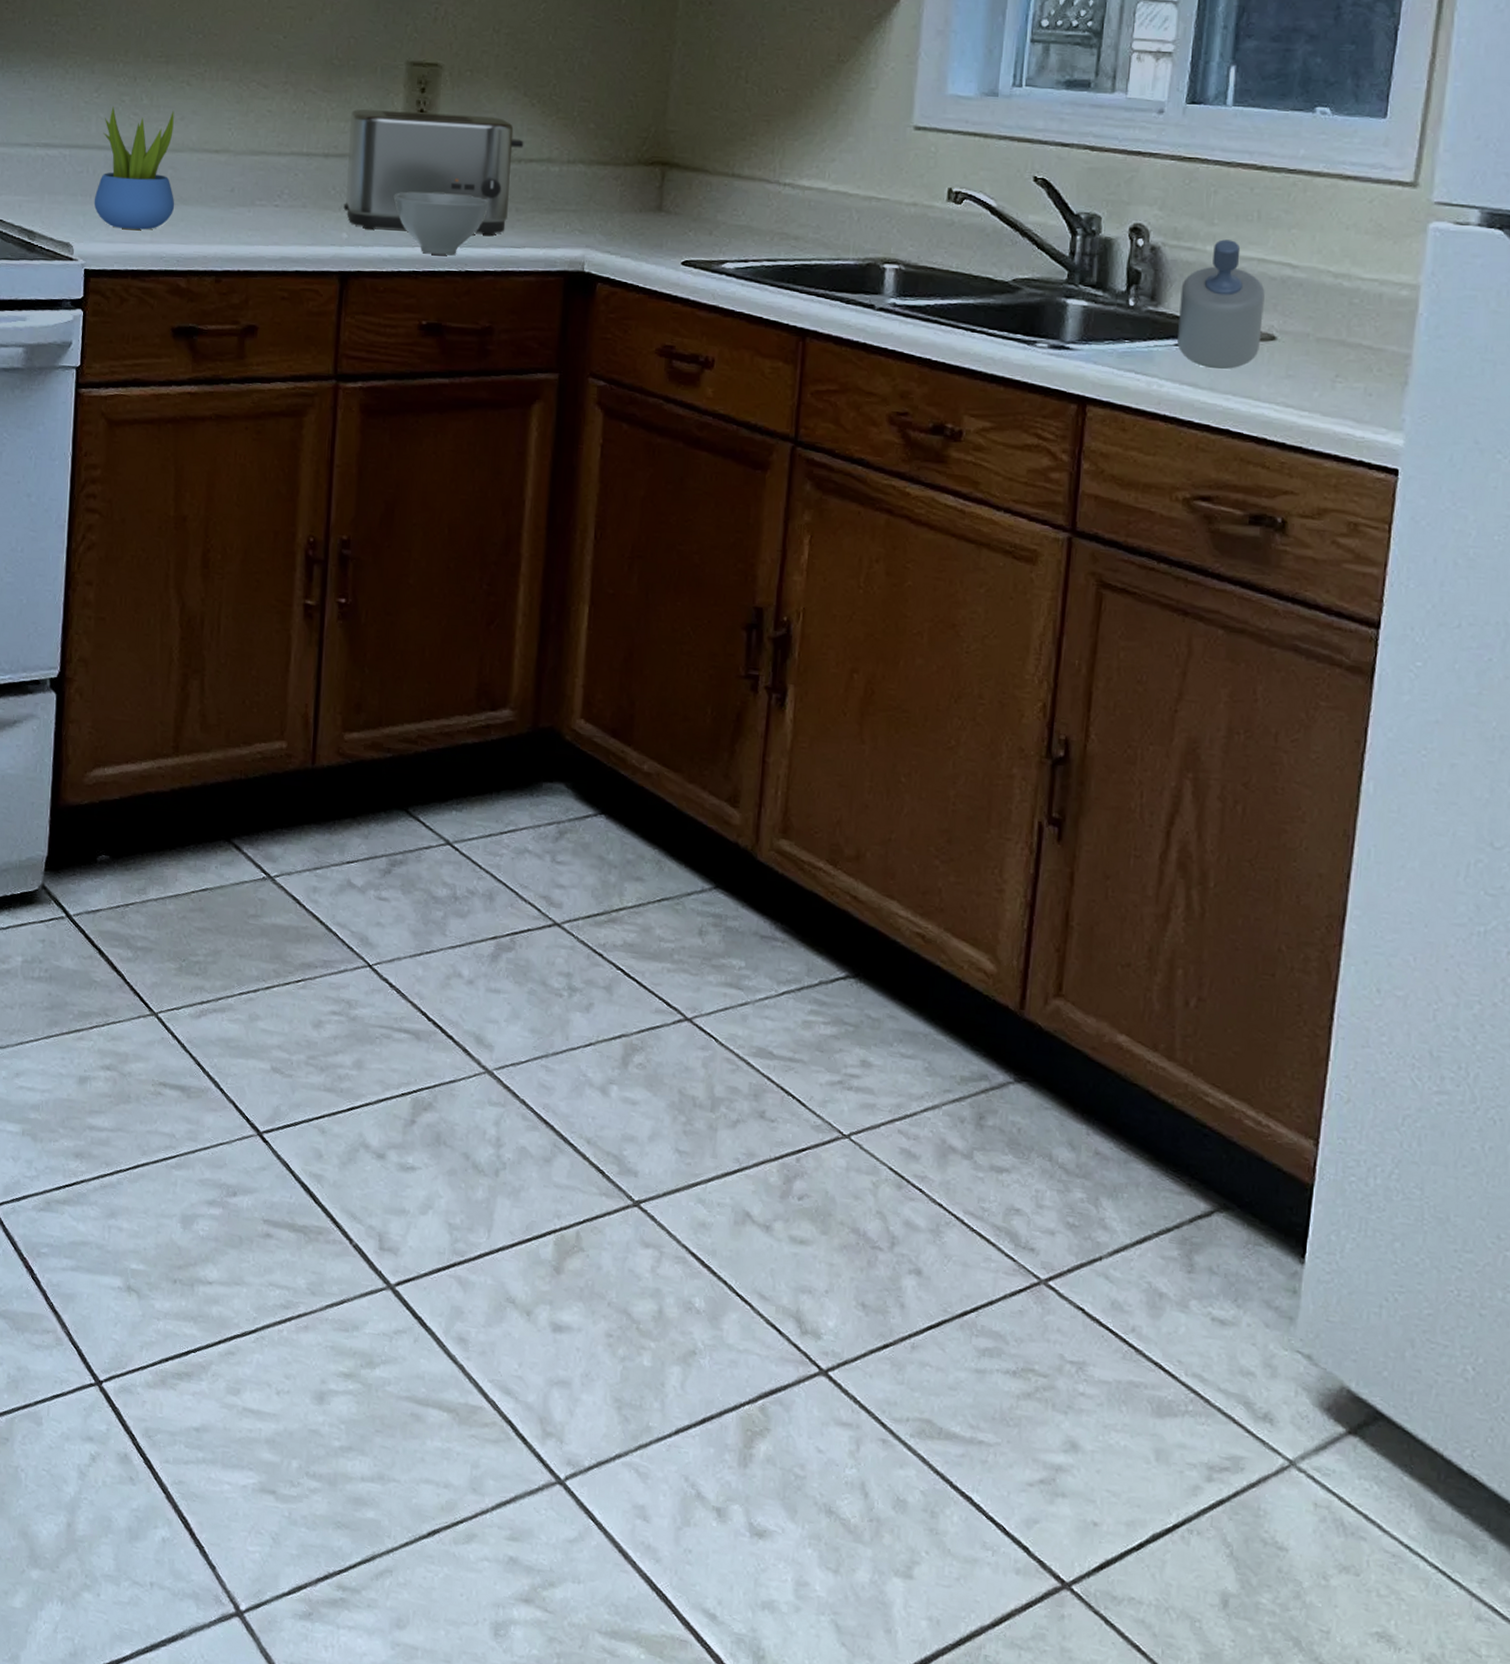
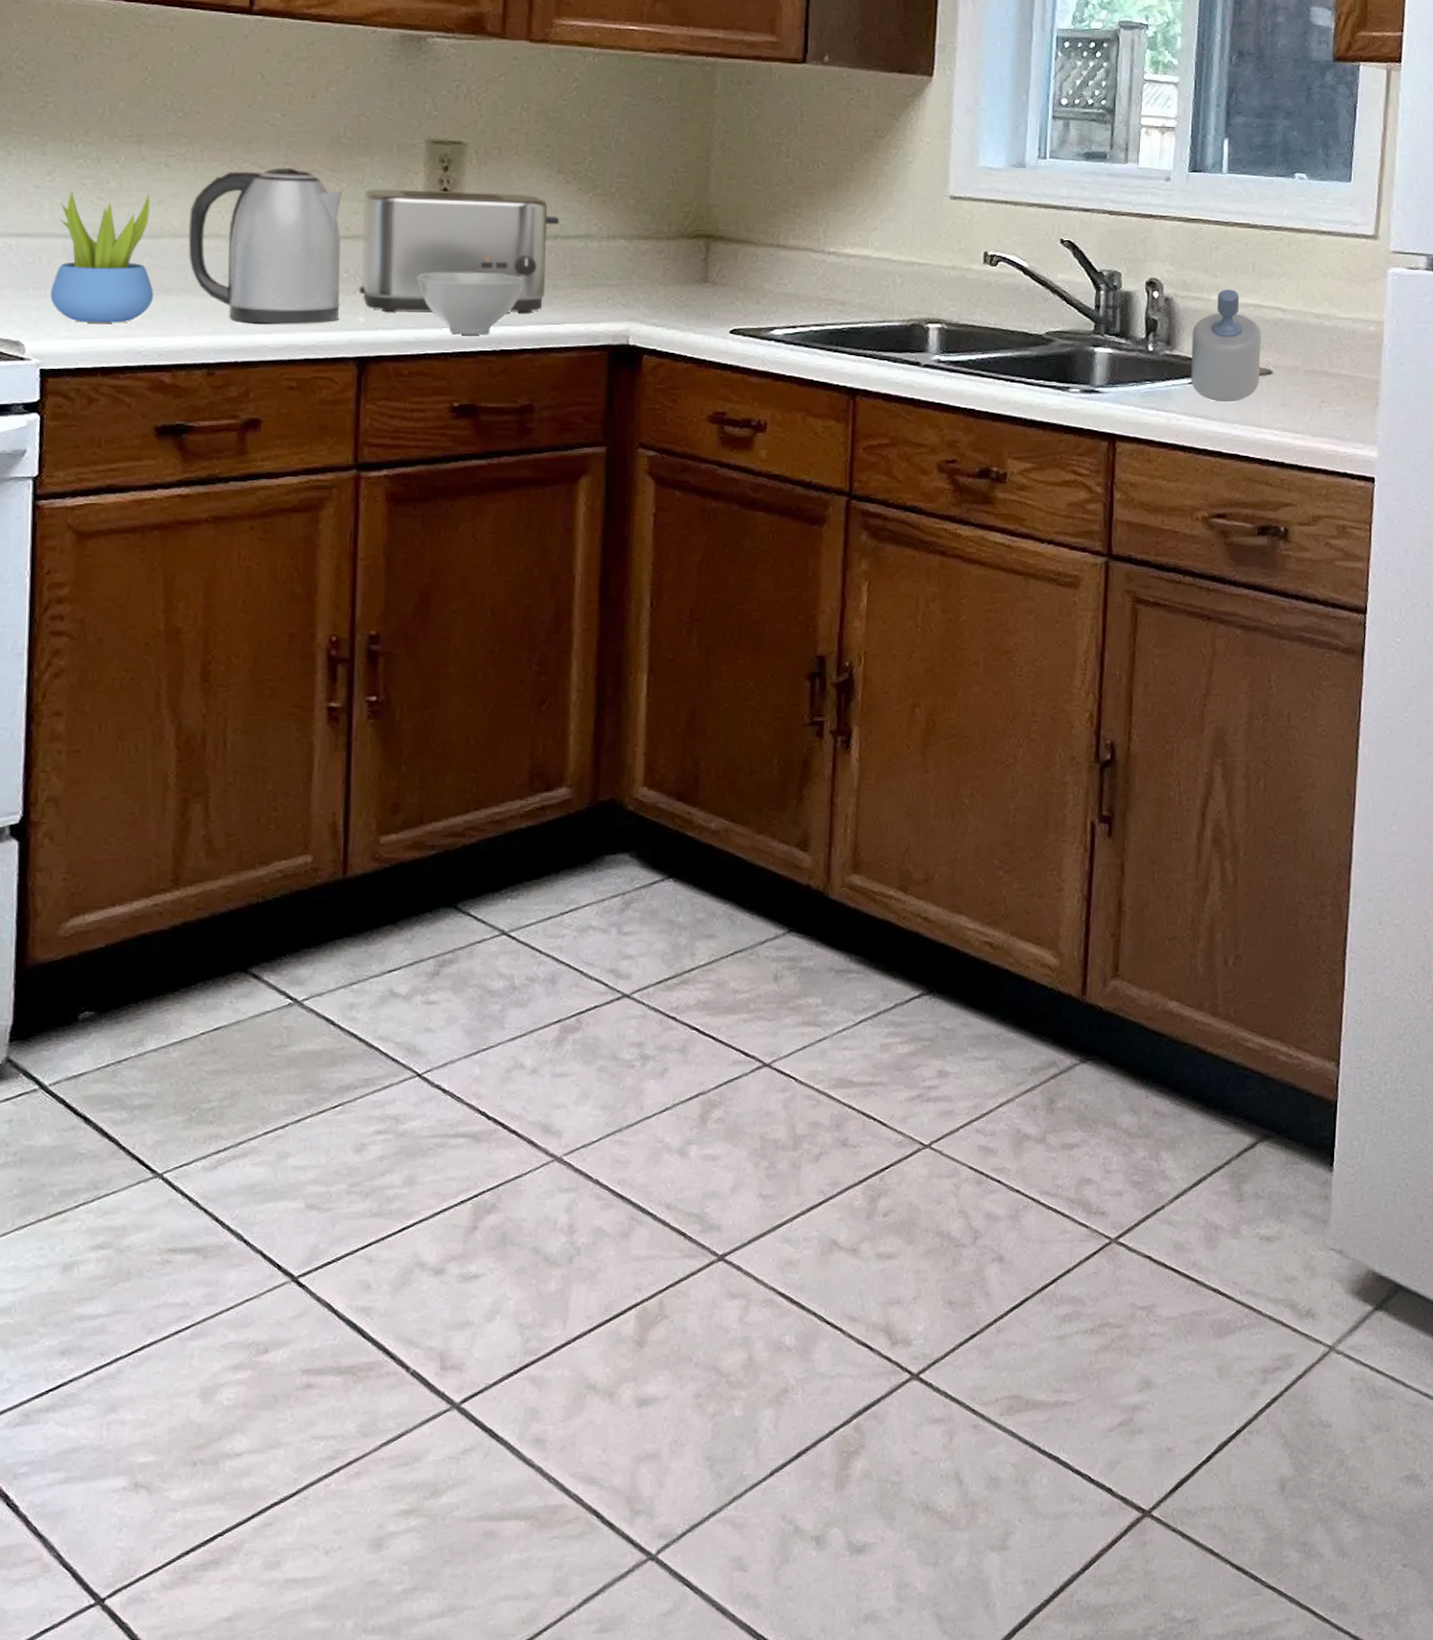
kettle: none [203,87,333,238] -> present [188,167,343,325]

